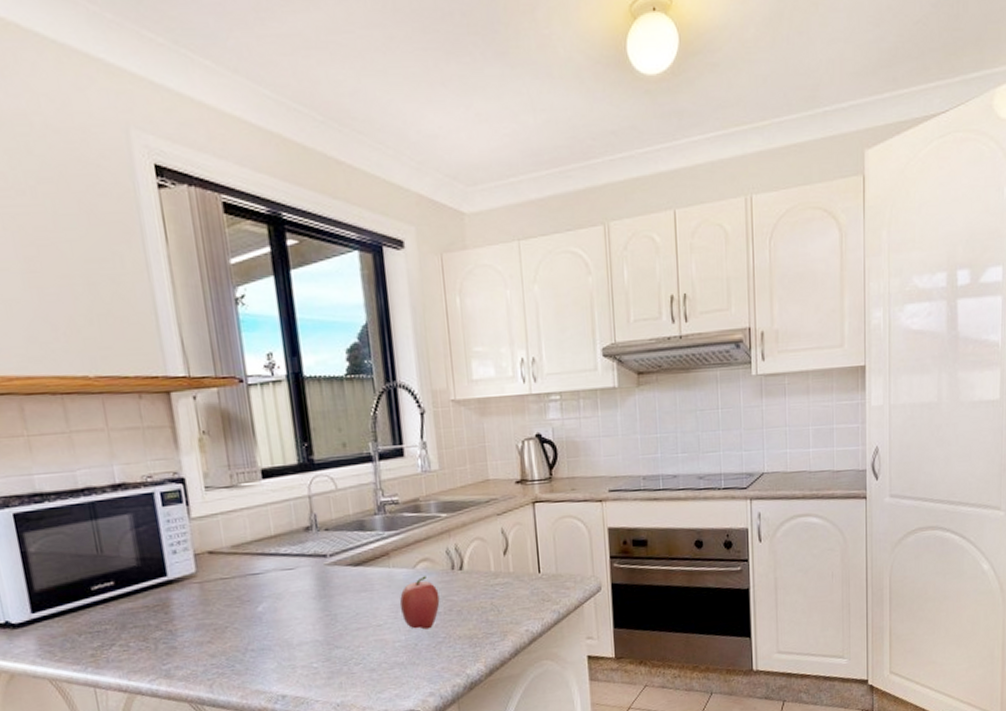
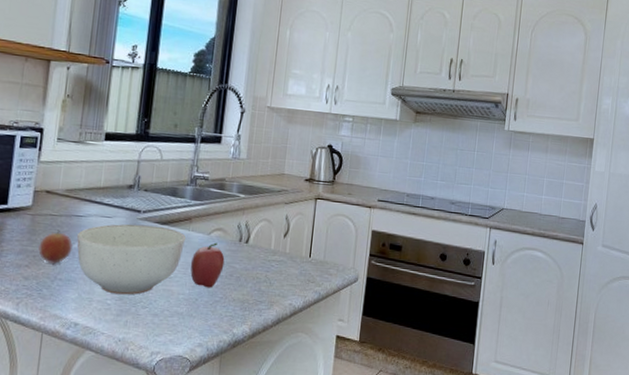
fruit: none [217,594,259,635] -> present [38,229,73,265]
bowl: none [258,568,388,656] -> present [76,224,187,295]

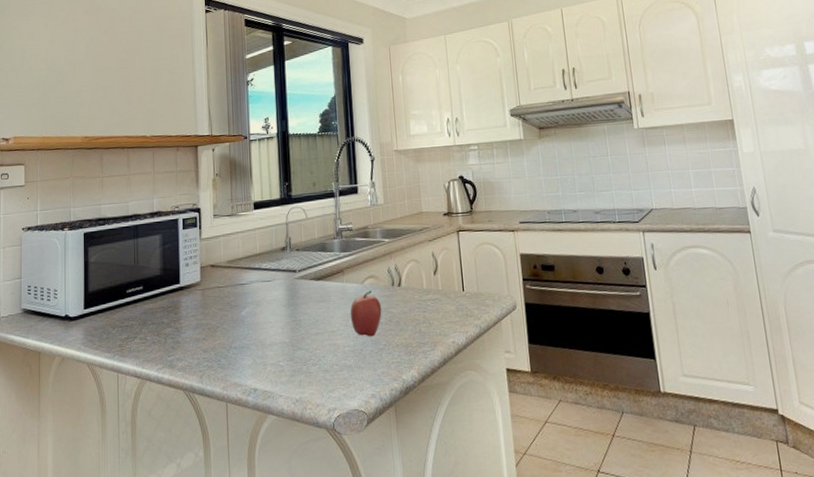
fruit: present [38,229,73,265] -> none [212,300,242,334]
bowl: present [76,224,187,295] -> none [243,282,342,355]

